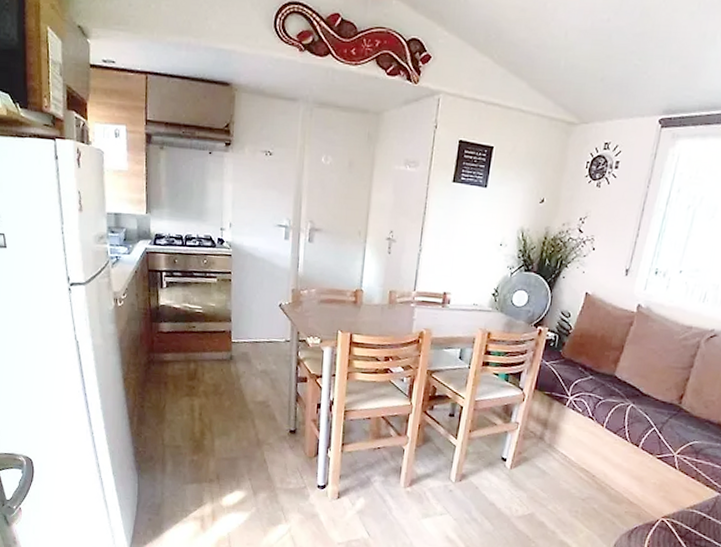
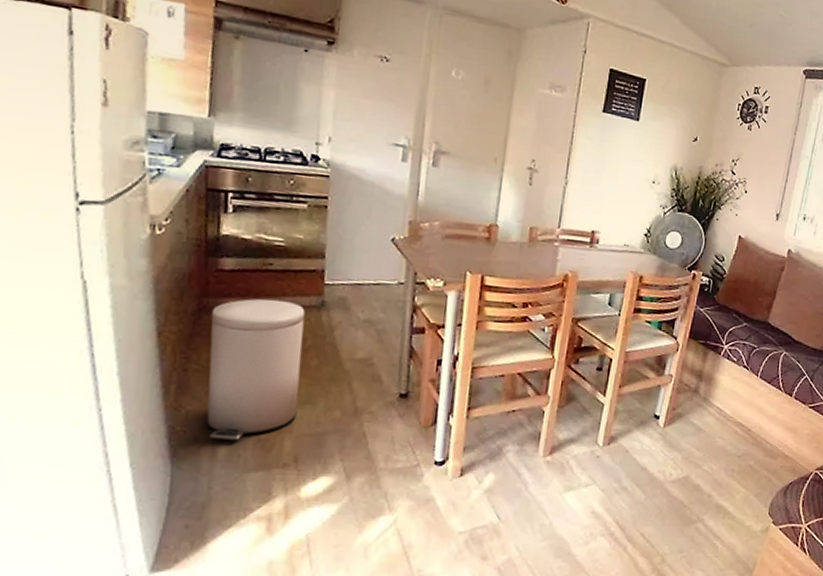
pedal bin: none [156,354,219,461] -> present [206,298,305,441]

